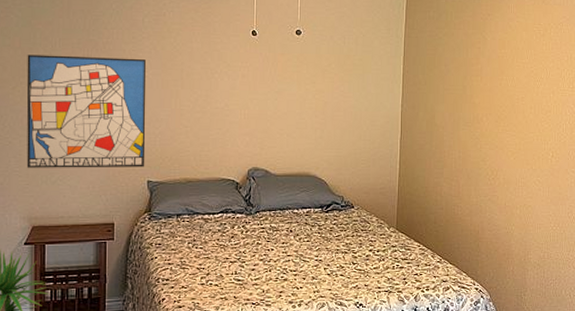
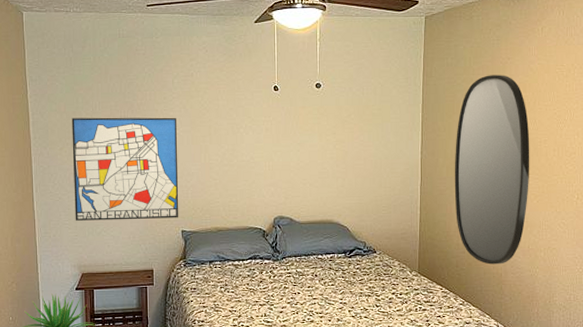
home mirror: none [434,30,508,221] -> present [454,75,530,265]

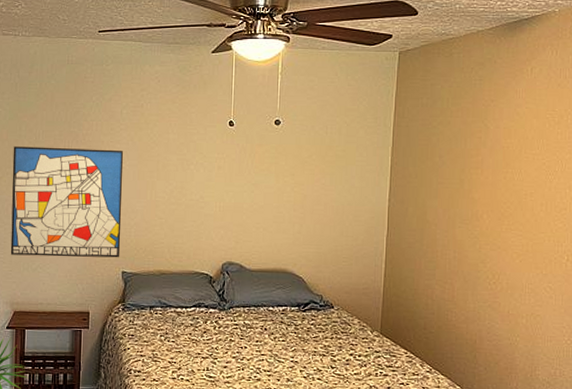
home mirror: present [454,75,530,265] -> none [425,118,514,330]

